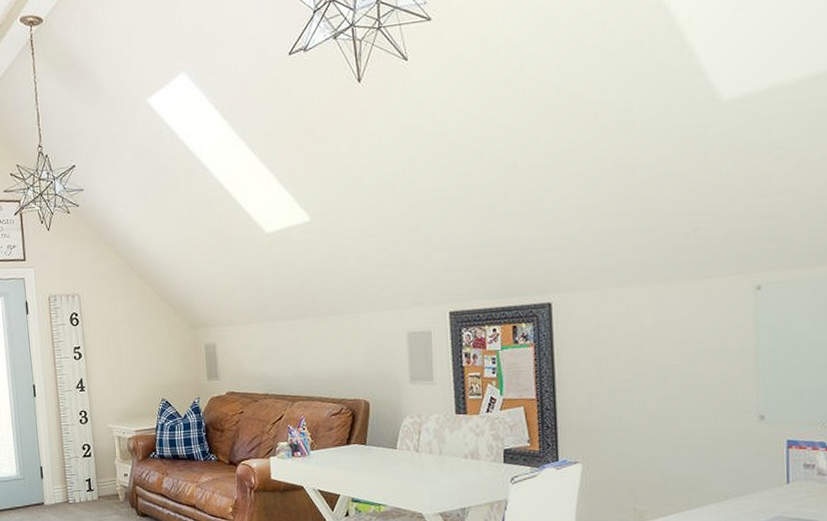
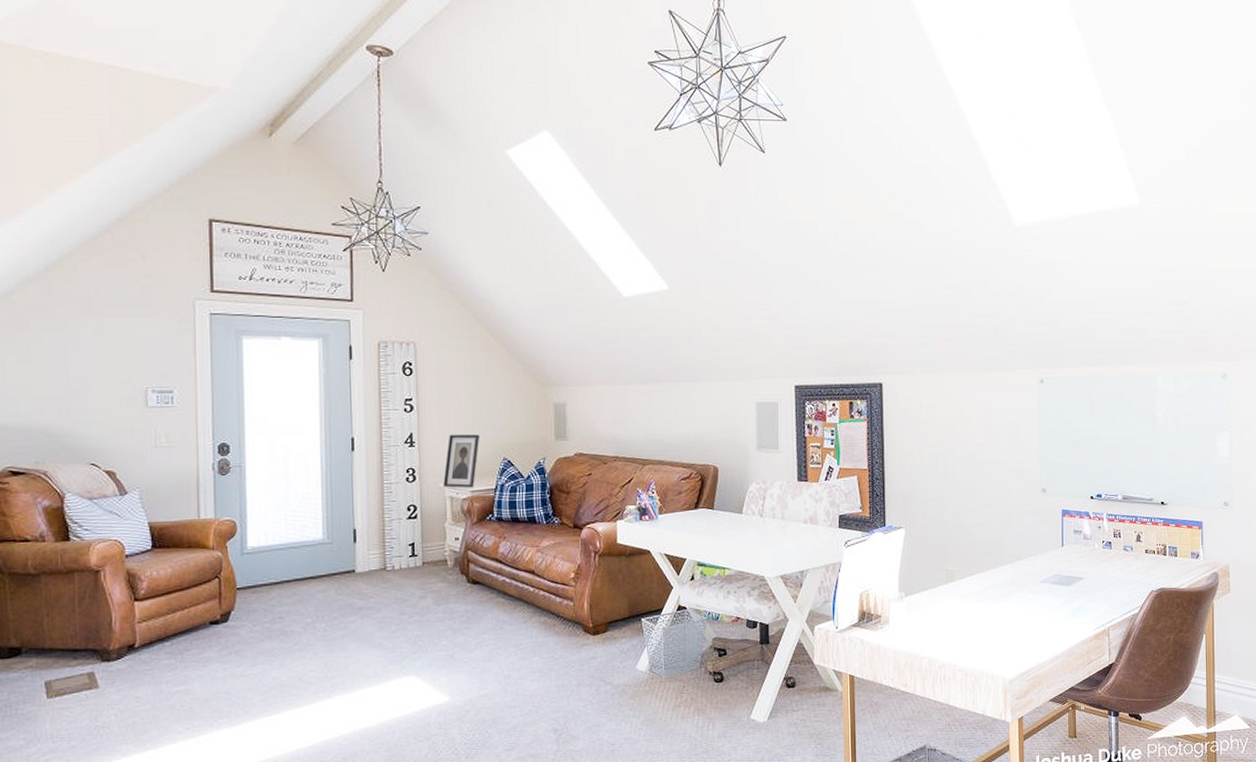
picture frame: none [111,377,141,428] -> present [443,434,480,488]

